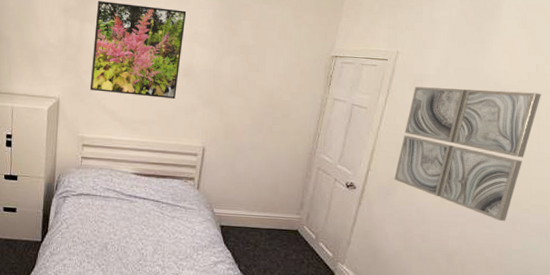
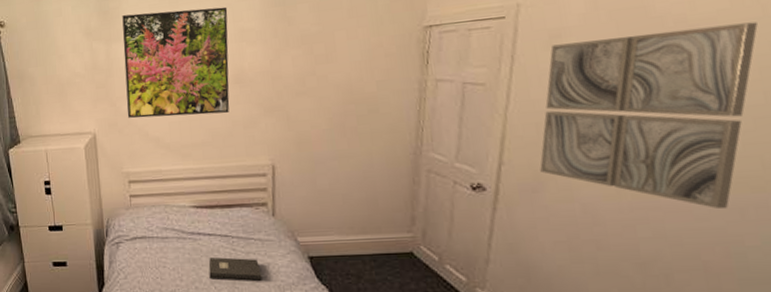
book: none [139,218,182,241] -> present [208,257,262,281]

